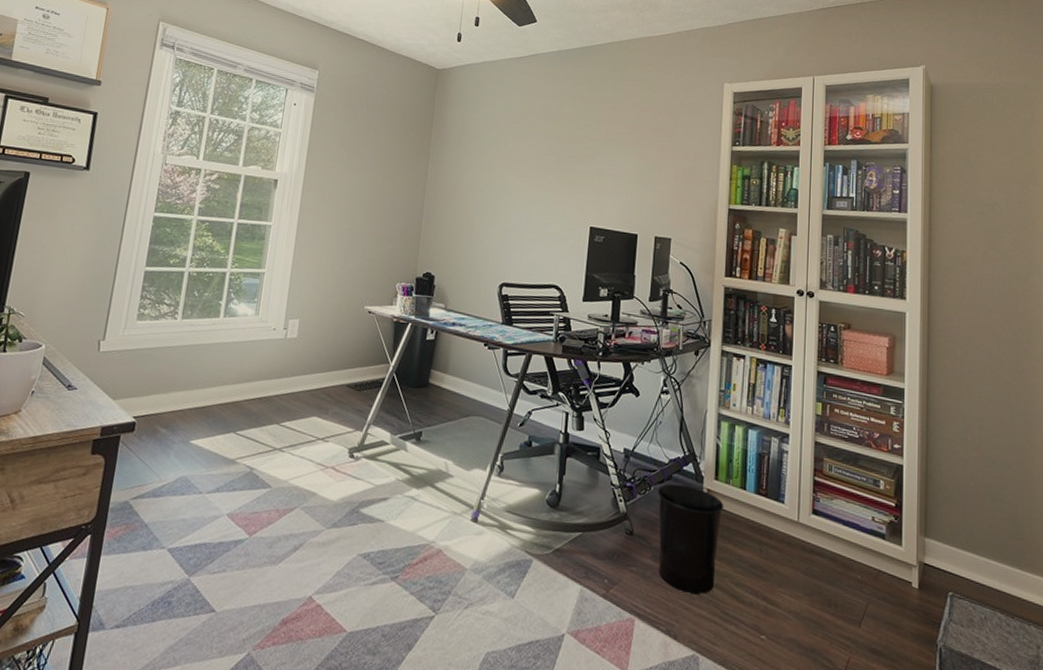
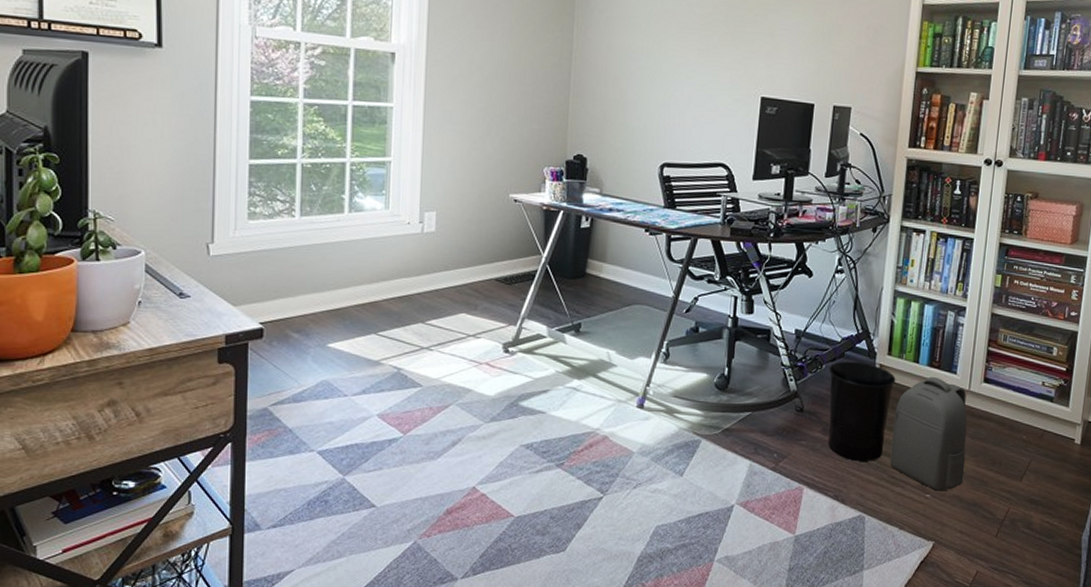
backpack: none [722,504,800,633] -> present [890,376,968,491]

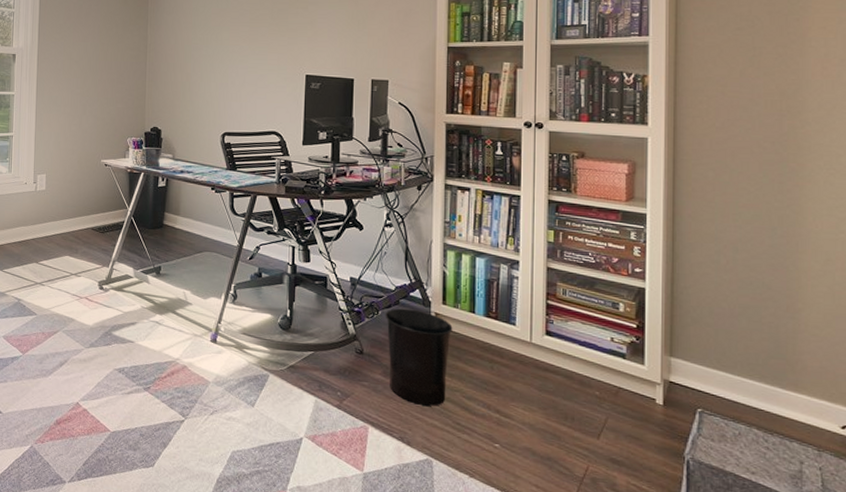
backpack: present [890,376,968,491] -> none [453,326,534,442]

